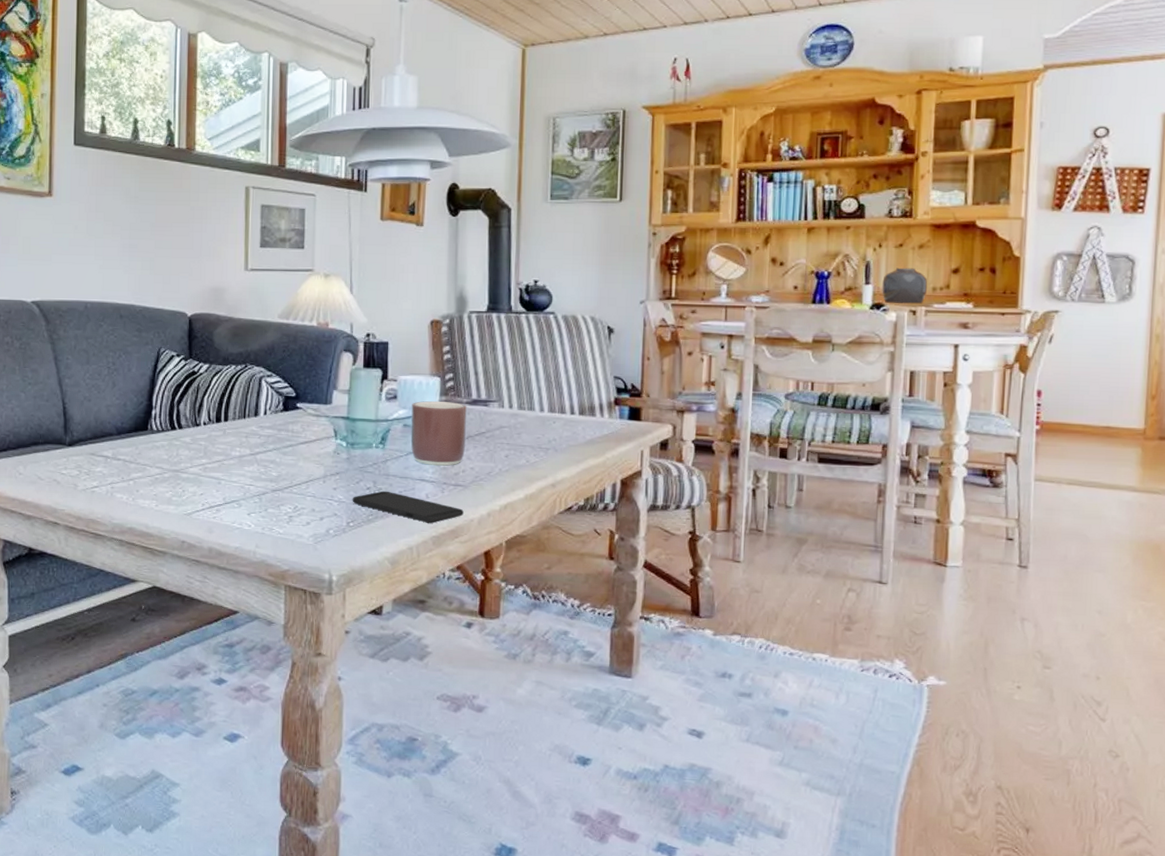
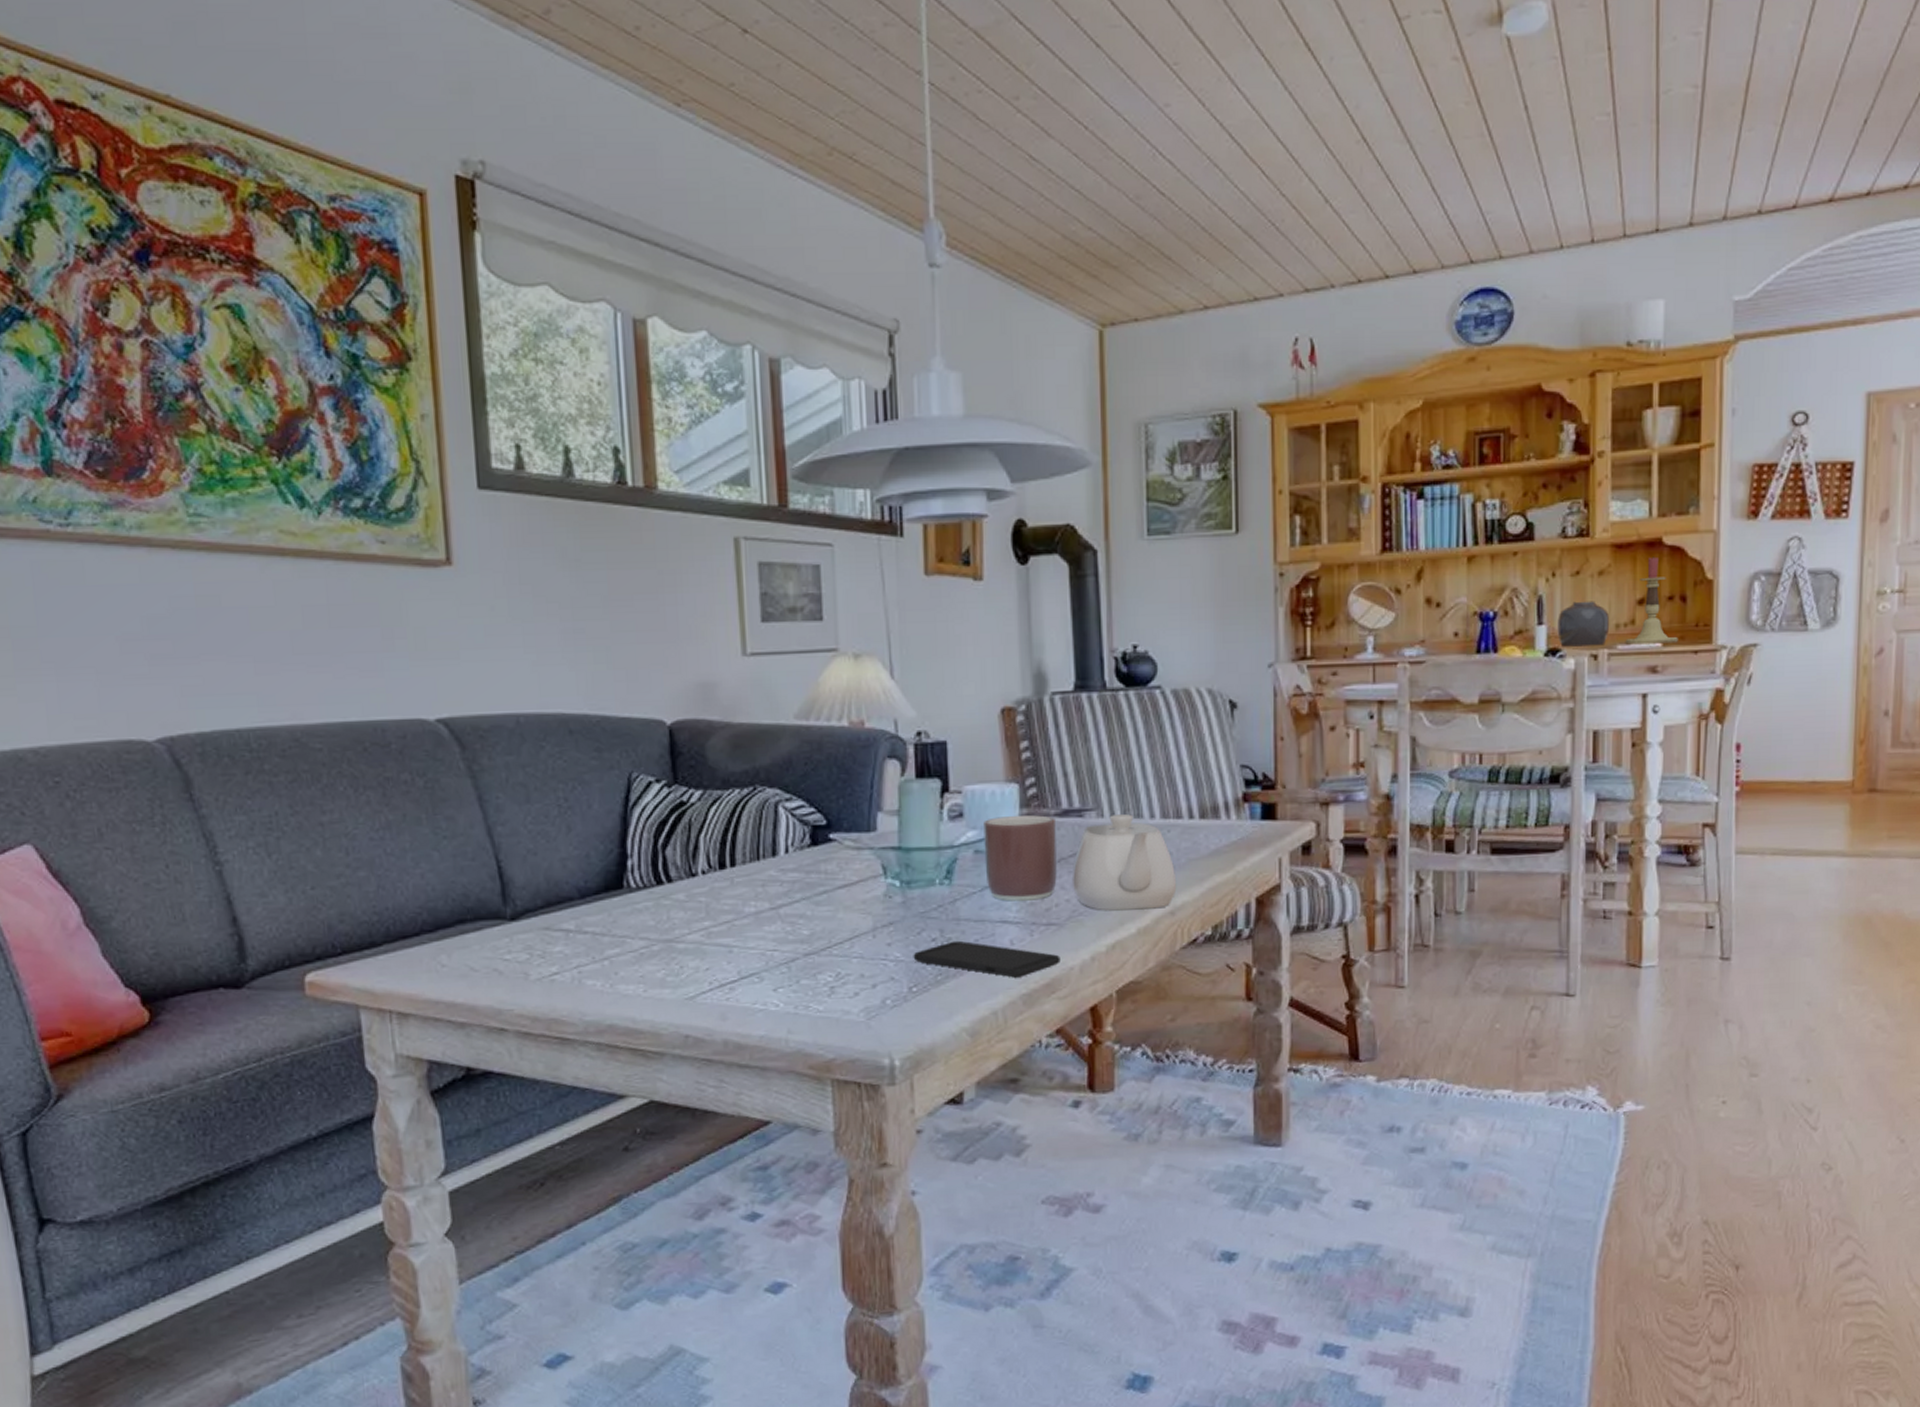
teapot: none [476,406,558,481] -> present [1071,813,1177,912]
candlestick: none [940,236,988,306] -> present [1625,556,1678,645]

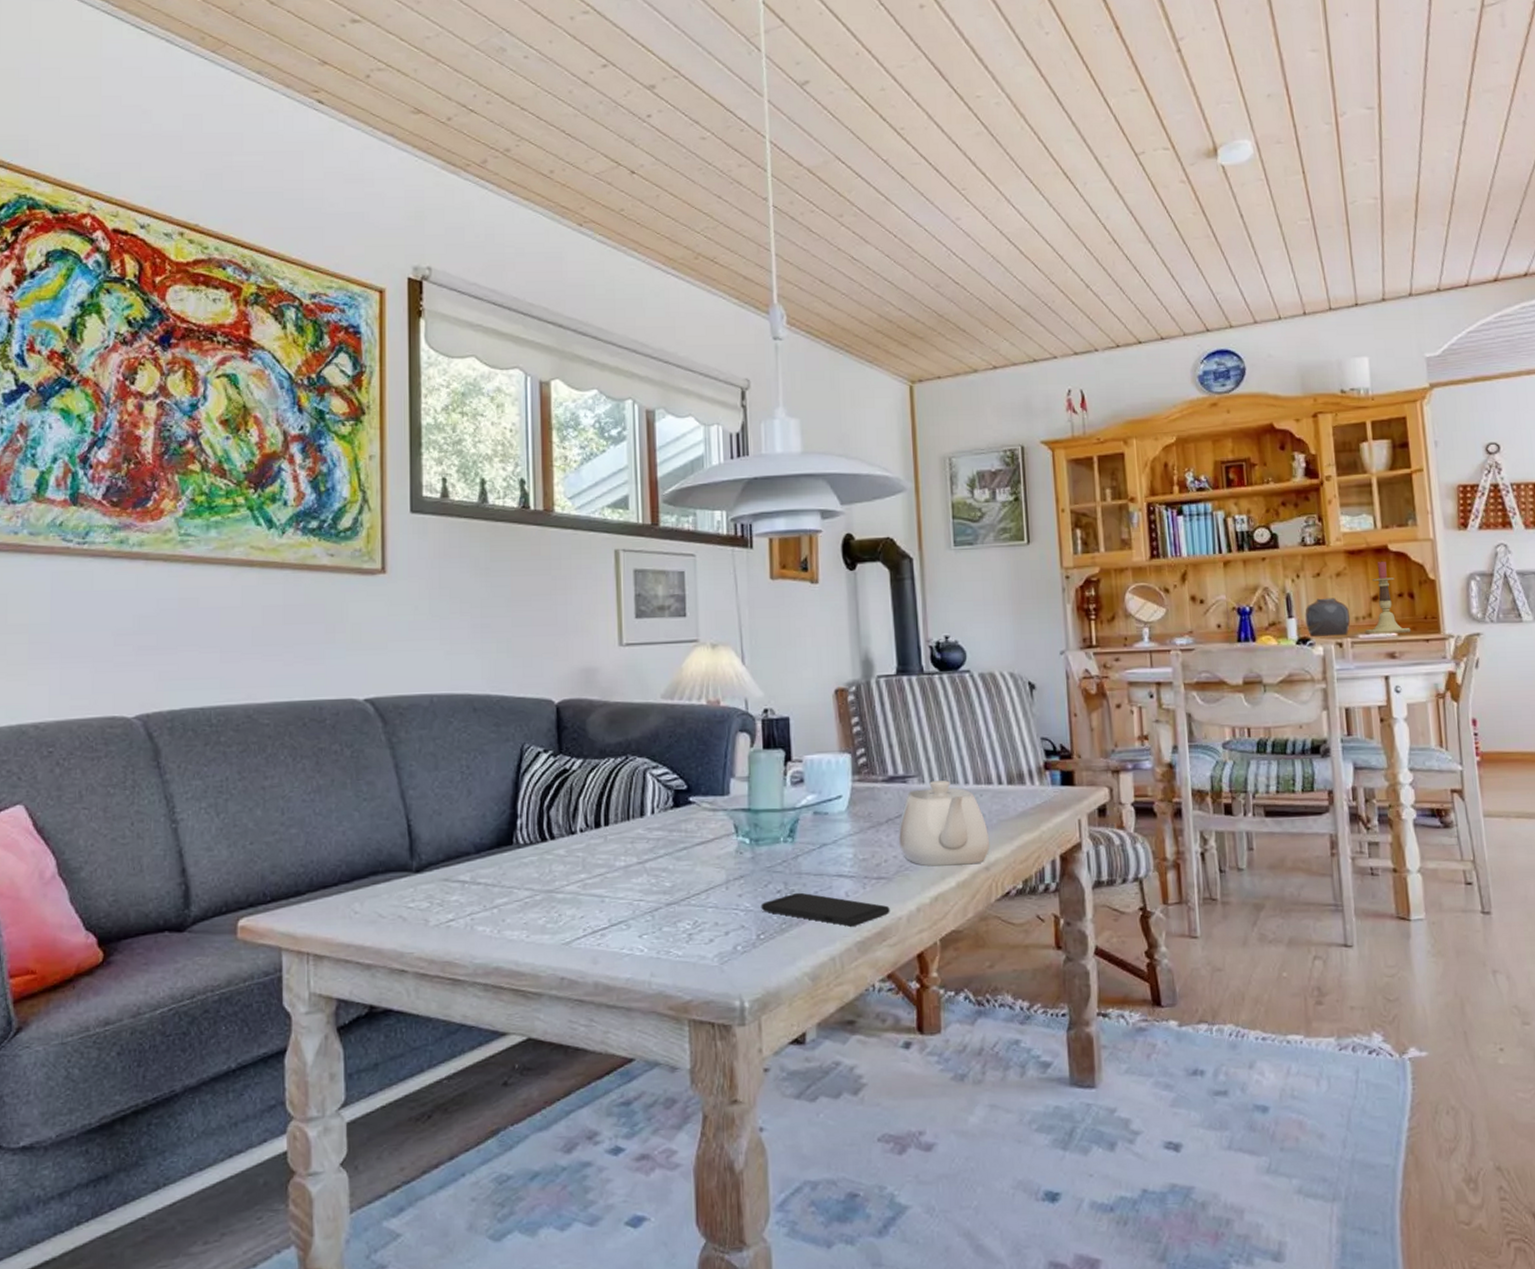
mug: present [983,815,1057,902] -> none [821,781,886,858]

